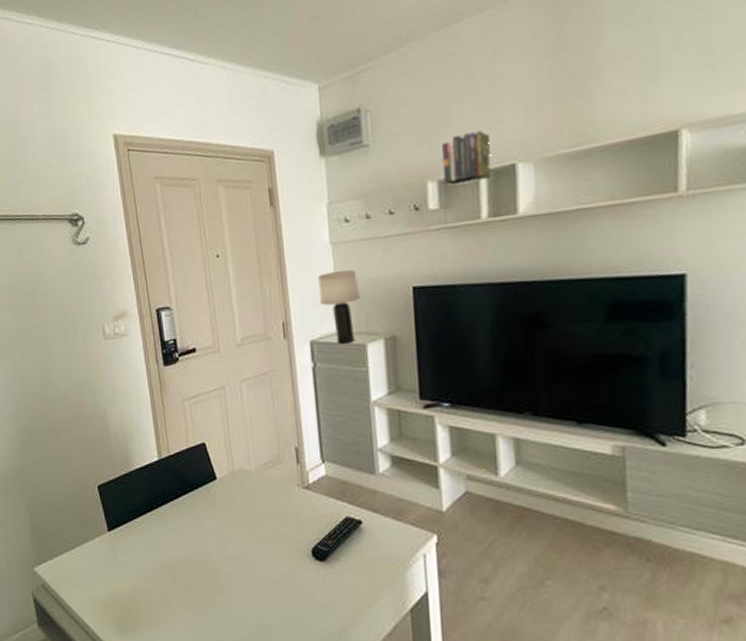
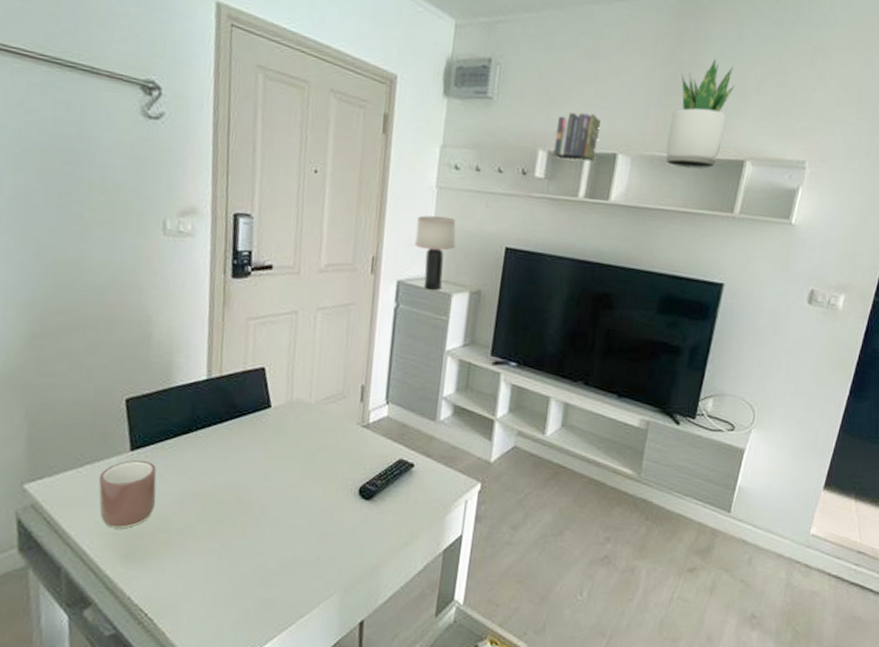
mug: none [87,539,135,602] -> present [98,459,157,529]
planter: none [572,32,645,159] -> present [666,58,735,169]

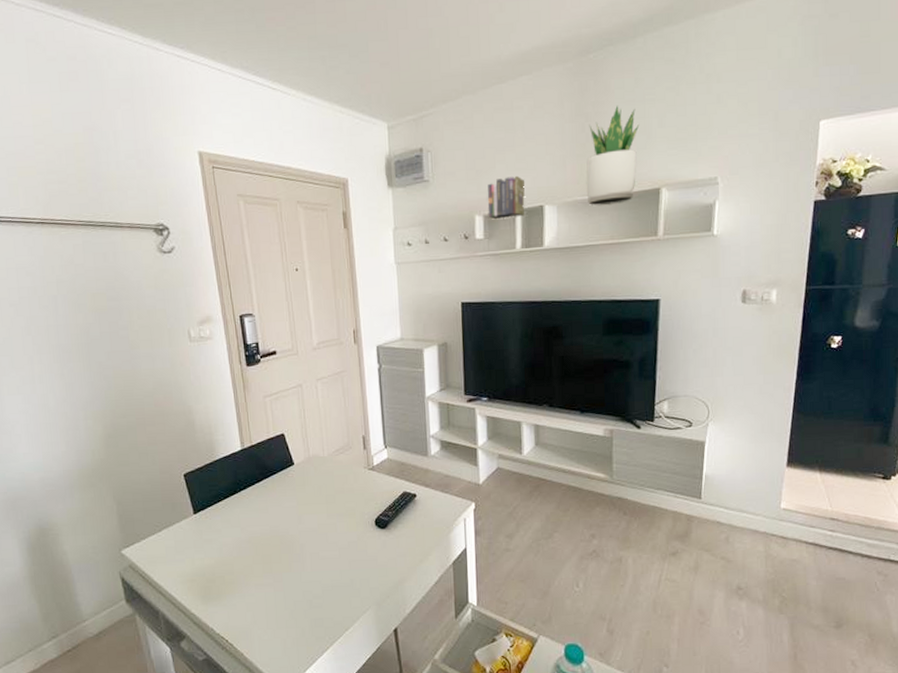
mug: present [98,459,157,529] -> none [174,520,220,576]
table lamp: present [415,215,456,291] -> none [384,286,419,350]

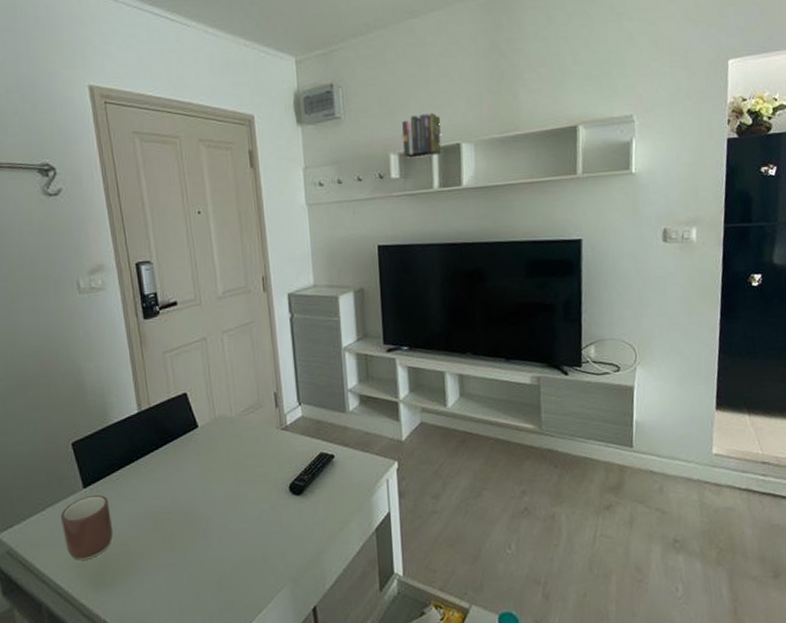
mug: none [174,520,220,576] -> present [60,494,114,561]
planter: present [586,105,640,205] -> none [502,42,554,143]

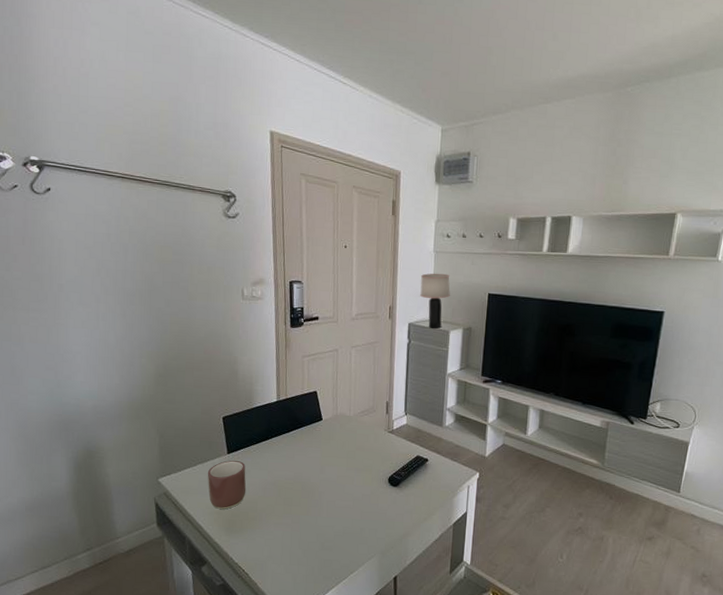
table lamp: none [295,229,333,297] -> present [420,273,450,330]
books: present [402,112,441,158] -> none [521,186,557,224]

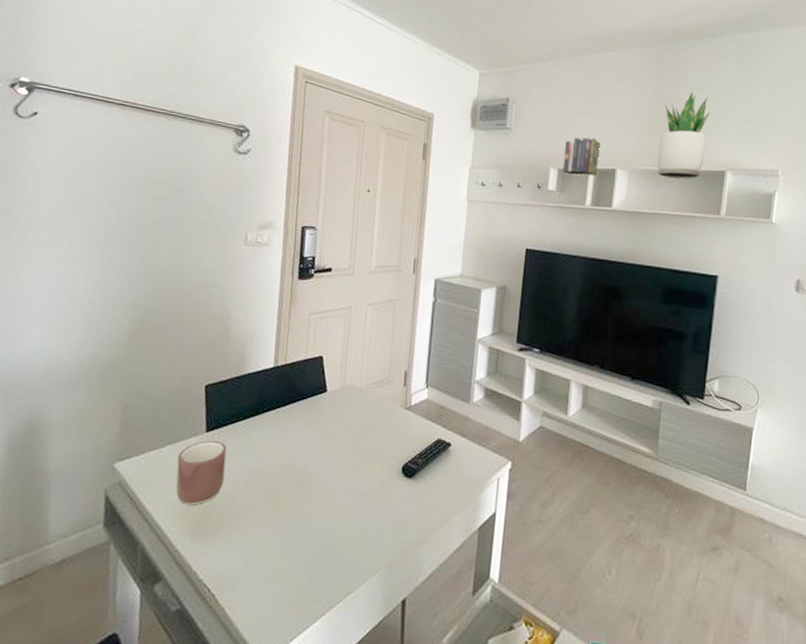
table lamp: present [420,273,450,330] -> none [449,223,484,287]
books: none [521,186,557,224] -> present [562,137,600,176]
planter: none [611,135,665,223] -> present [658,91,711,179]

